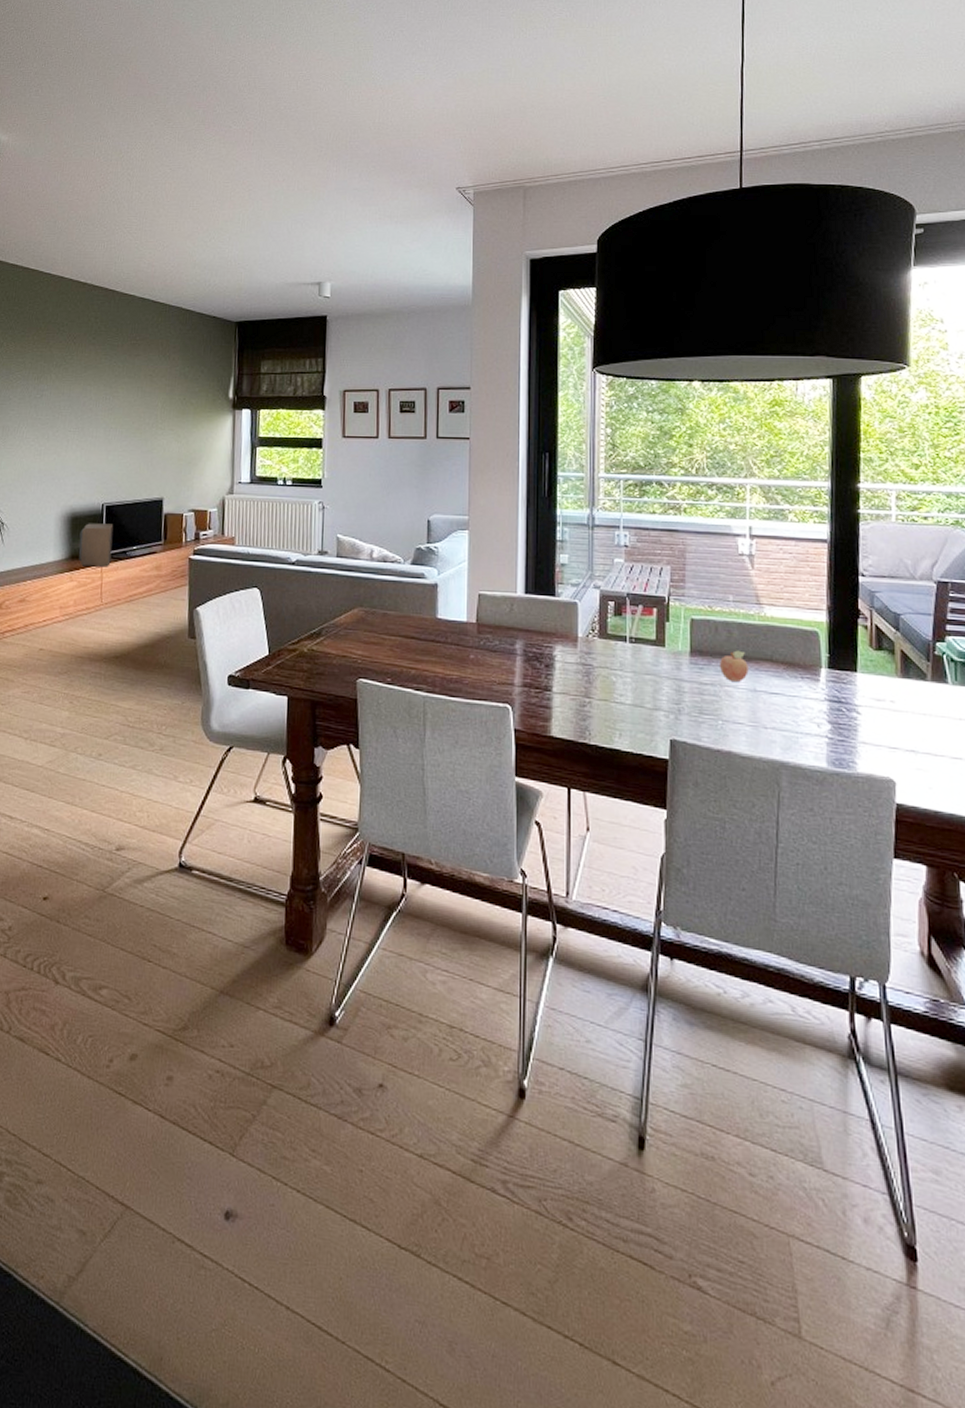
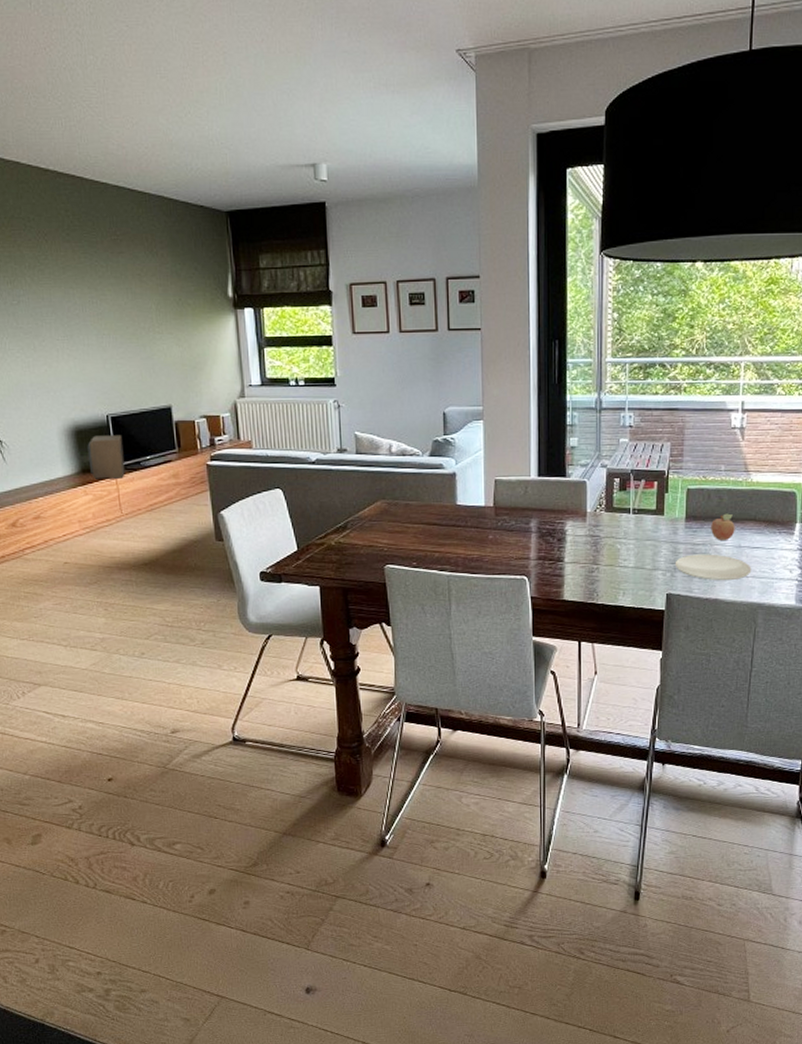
plate: none [679,695,771,731] -> present [674,554,752,581]

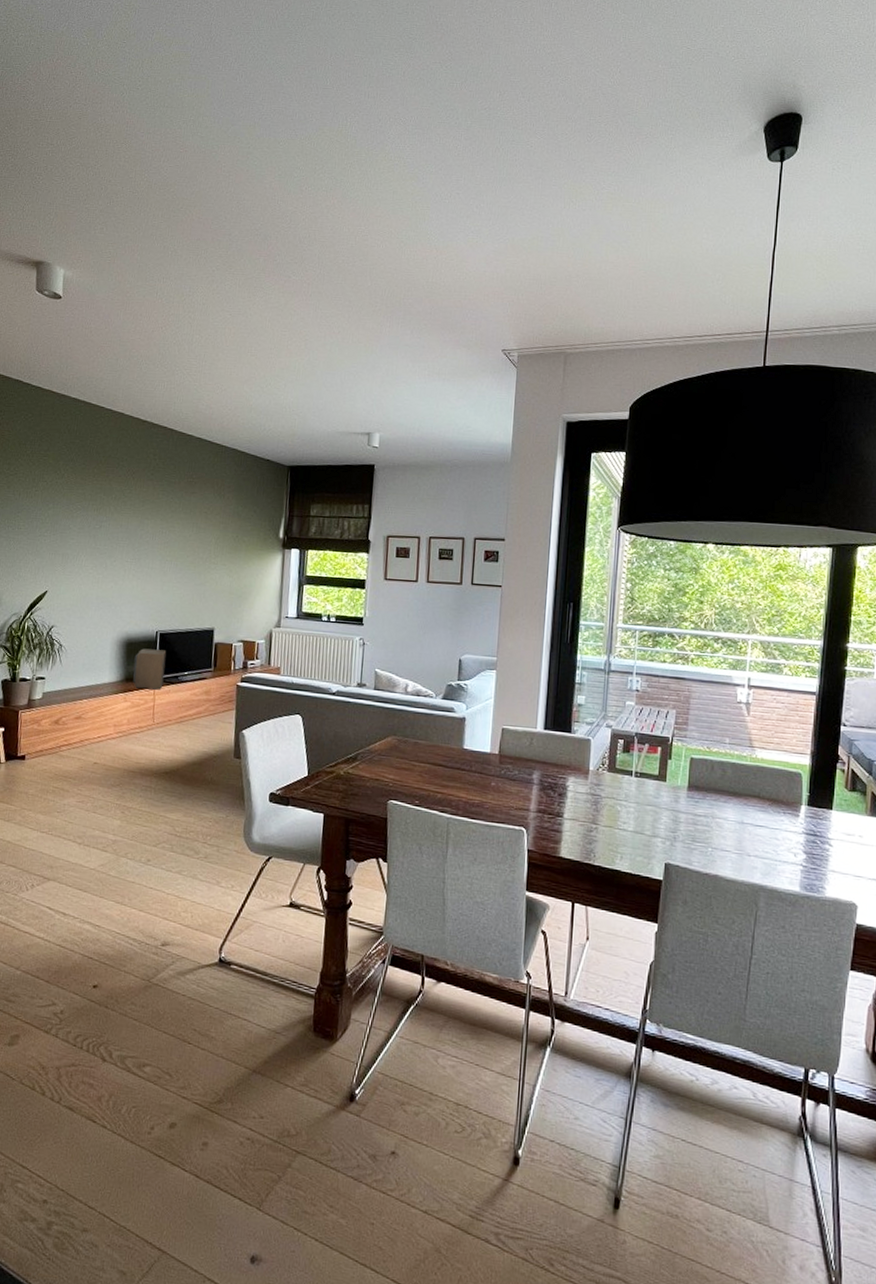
plate: present [674,554,752,581] -> none [675,825,754,858]
fruit: present [711,513,735,541] -> none [713,787,738,816]

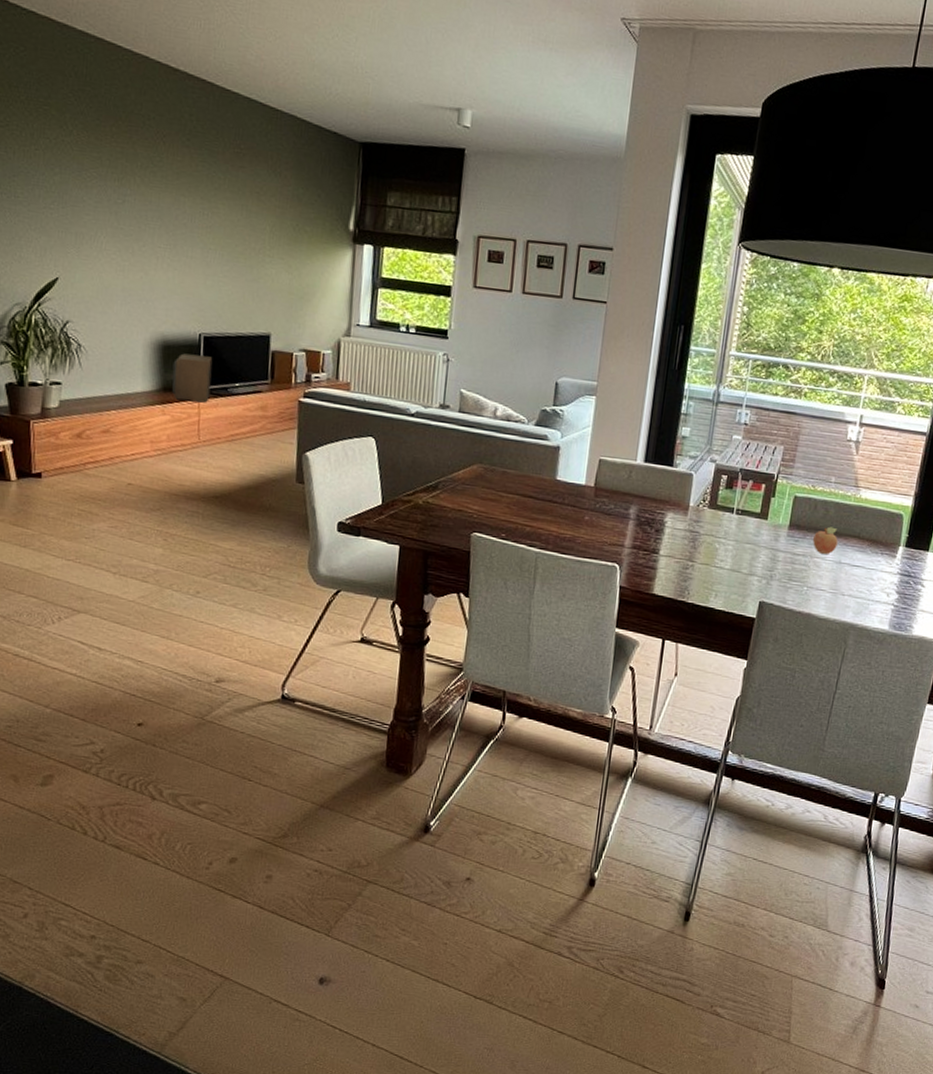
fruit: none [713,787,738,816] -> present [813,526,838,555]

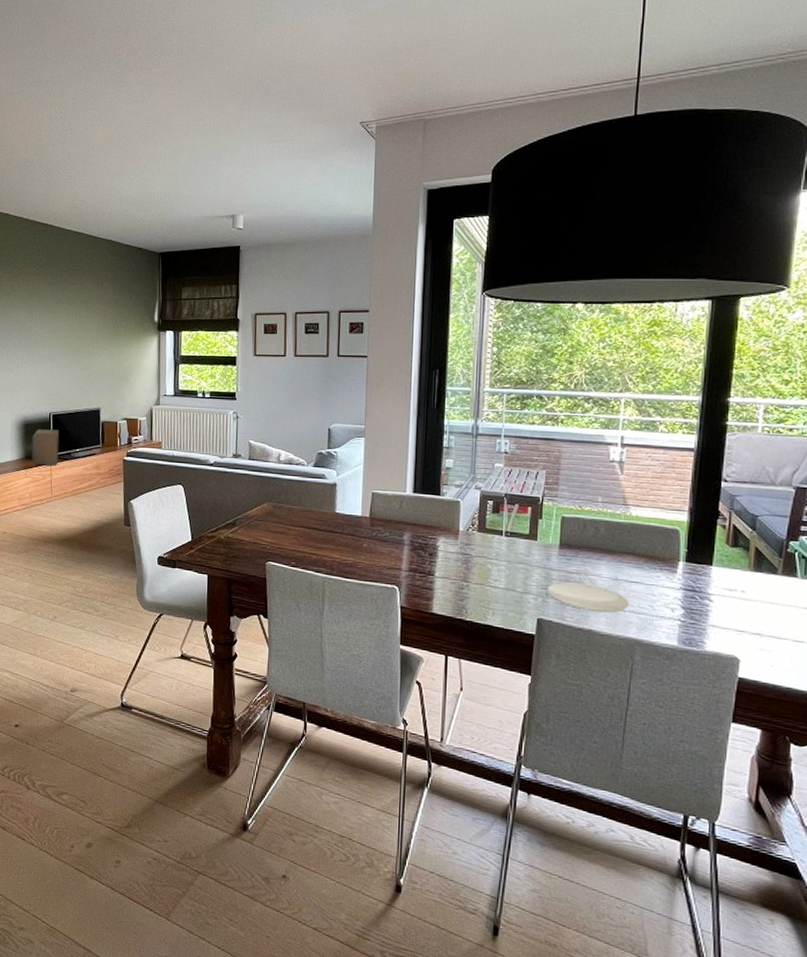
plate: none [771,564,849,597] -> present [547,582,629,613]
fruit: present [813,526,838,555] -> none [586,544,612,572]

